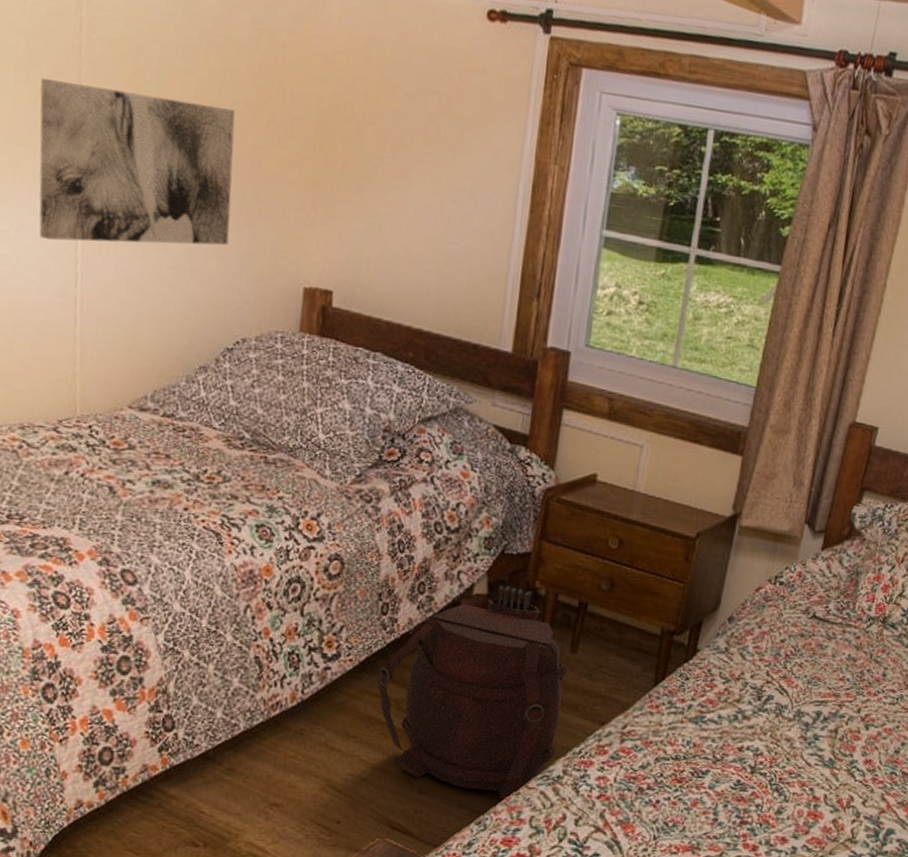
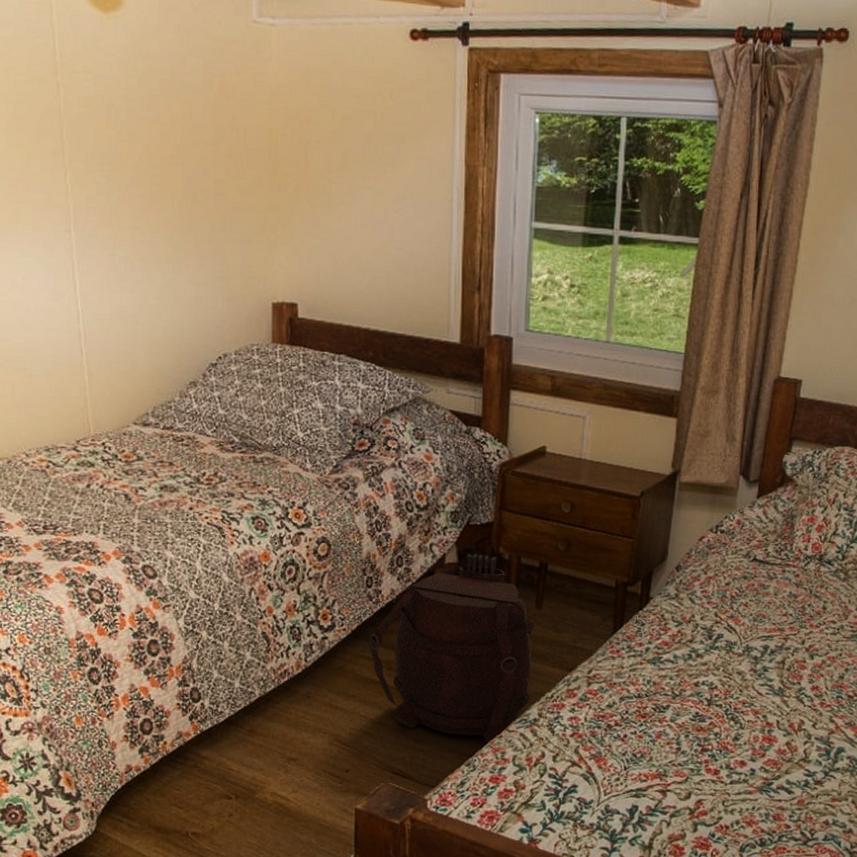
wall art: present [39,78,236,246] -> none [30,141,203,283]

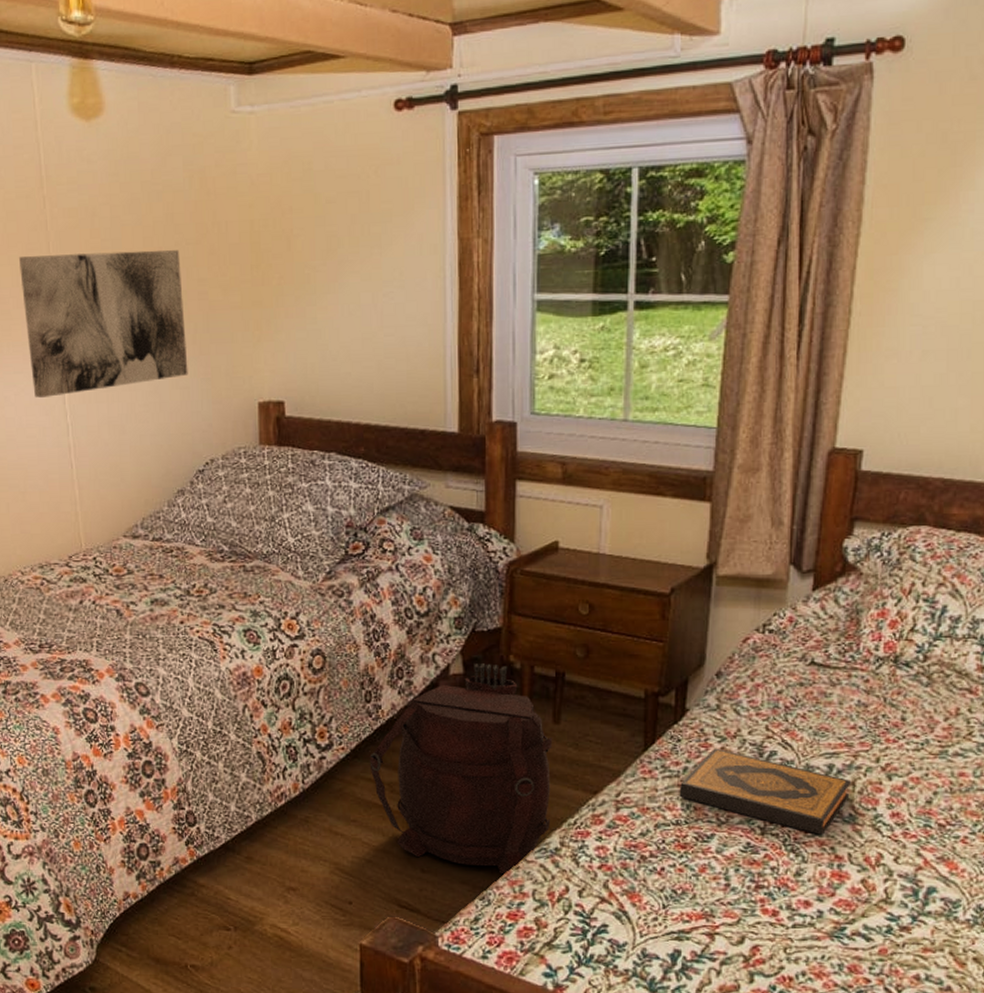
wall art: none [30,141,203,283] -> present [19,250,188,398]
hardback book: none [641,631,782,705] -> present [679,748,852,835]

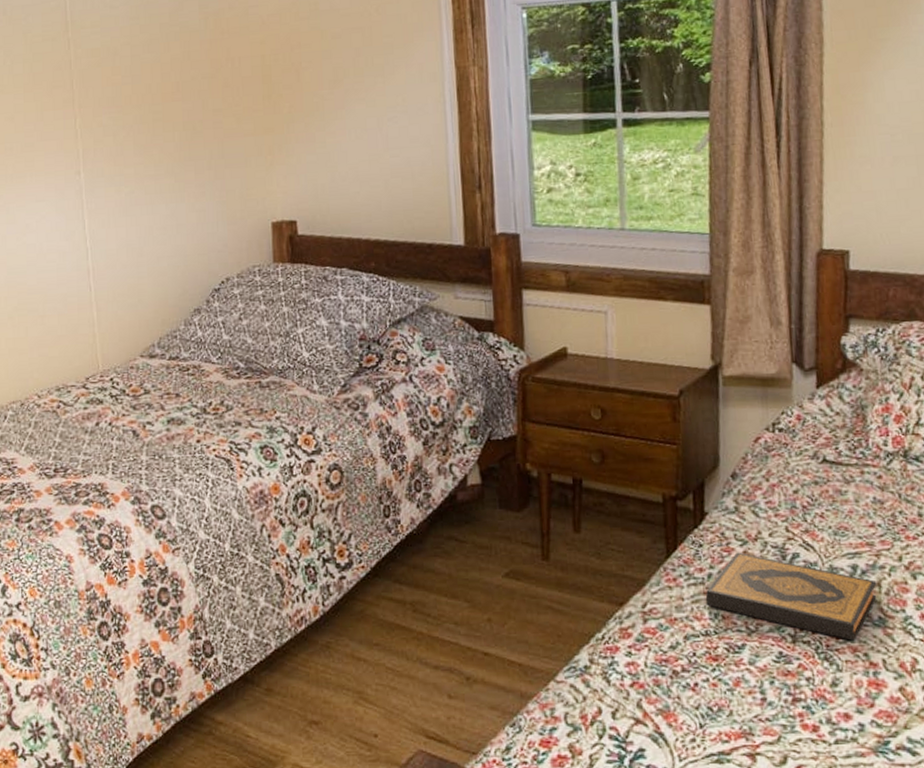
wall art: present [19,250,188,398] -> none [44,84,204,224]
backpack: present [369,663,552,875] -> none [390,472,578,698]

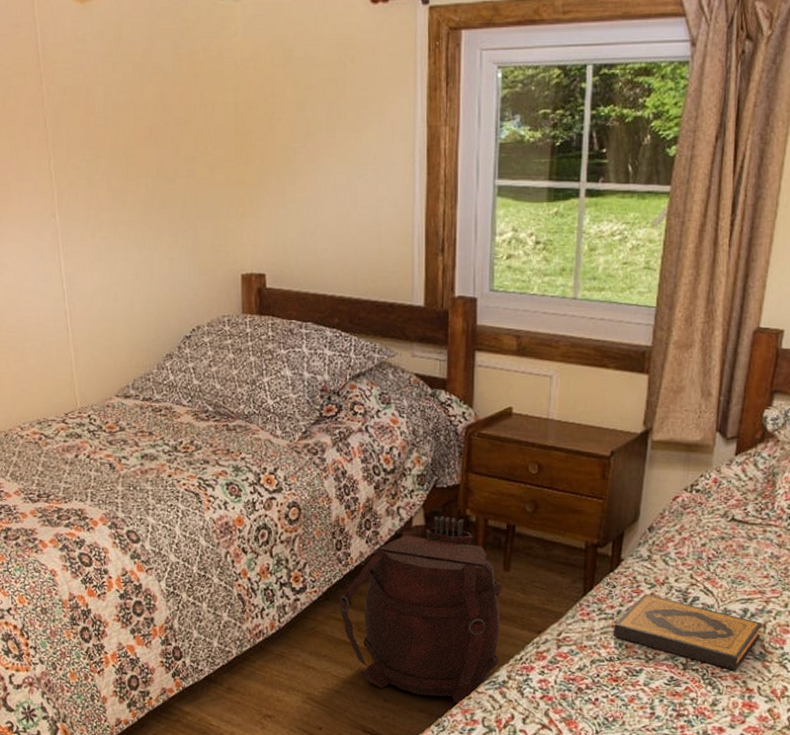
backpack: none [390,472,578,698] -> present [339,516,502,704]

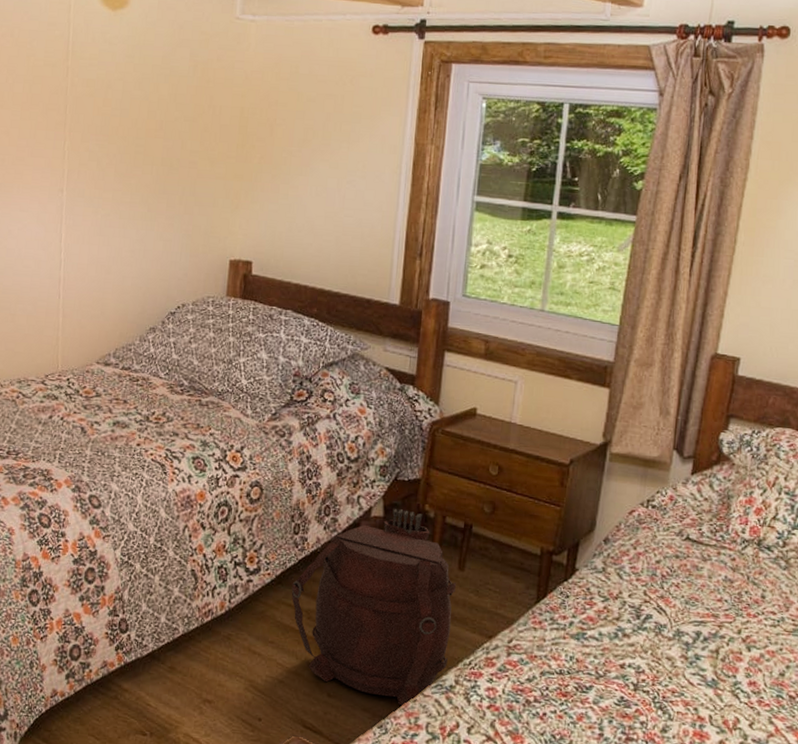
hardback book: present [613,593,763,670] -> none [564,606,716,696]

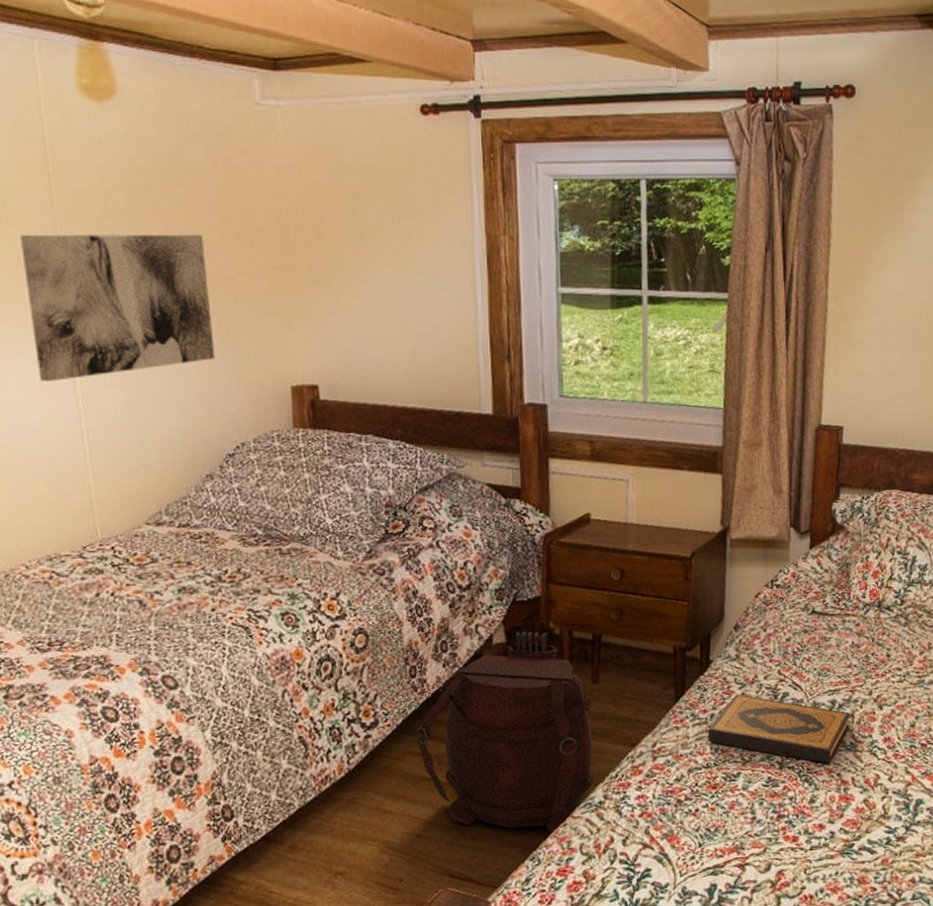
wall art: none [35,114,178,235] -> present [21,234,215,381]
hardback book: none [564,606,716,696] -> present [707,694,851,764]

